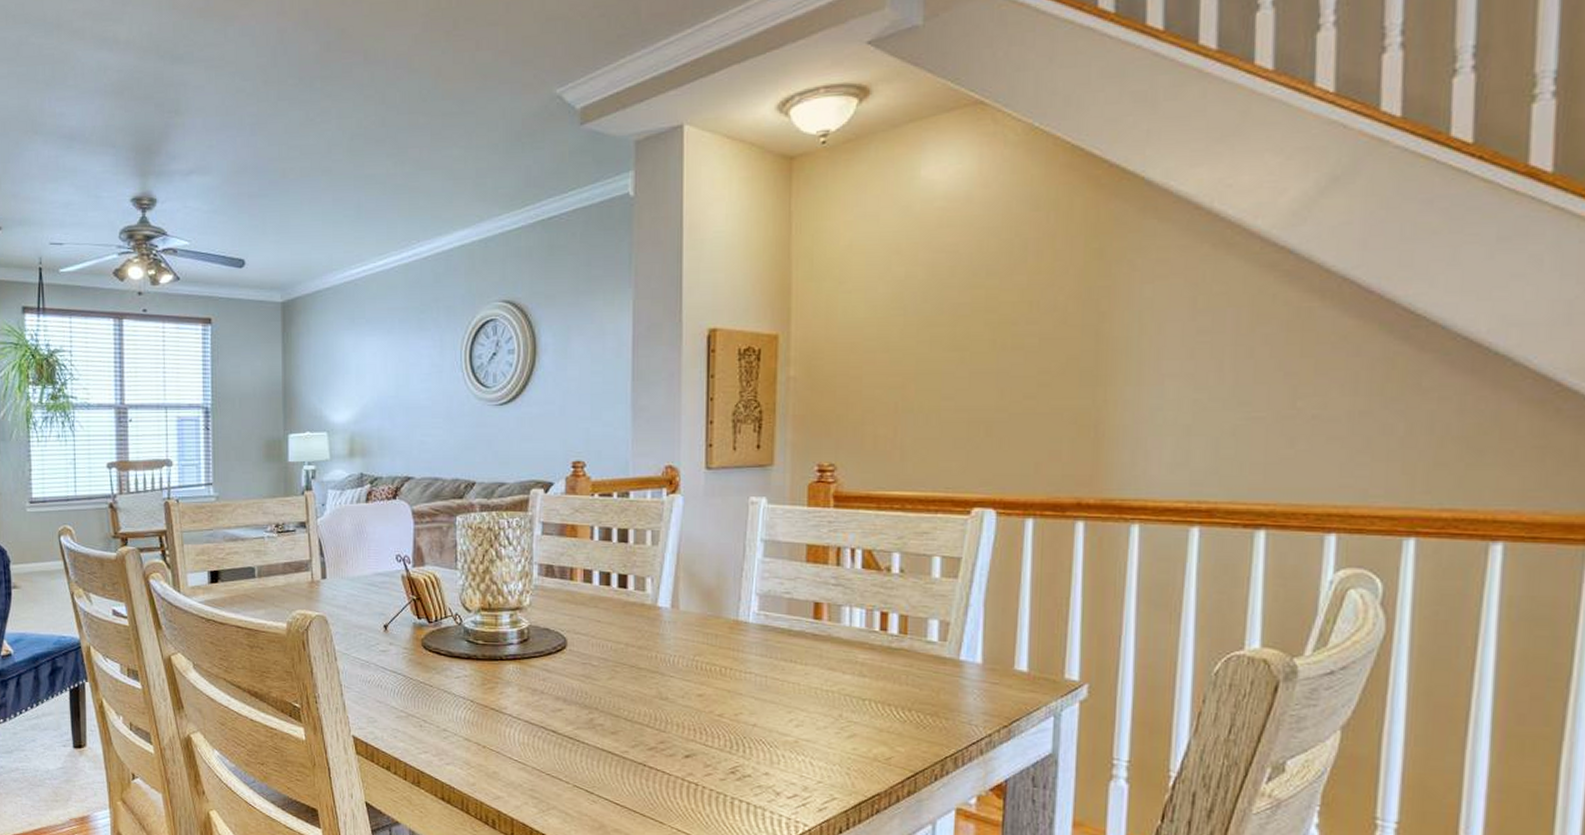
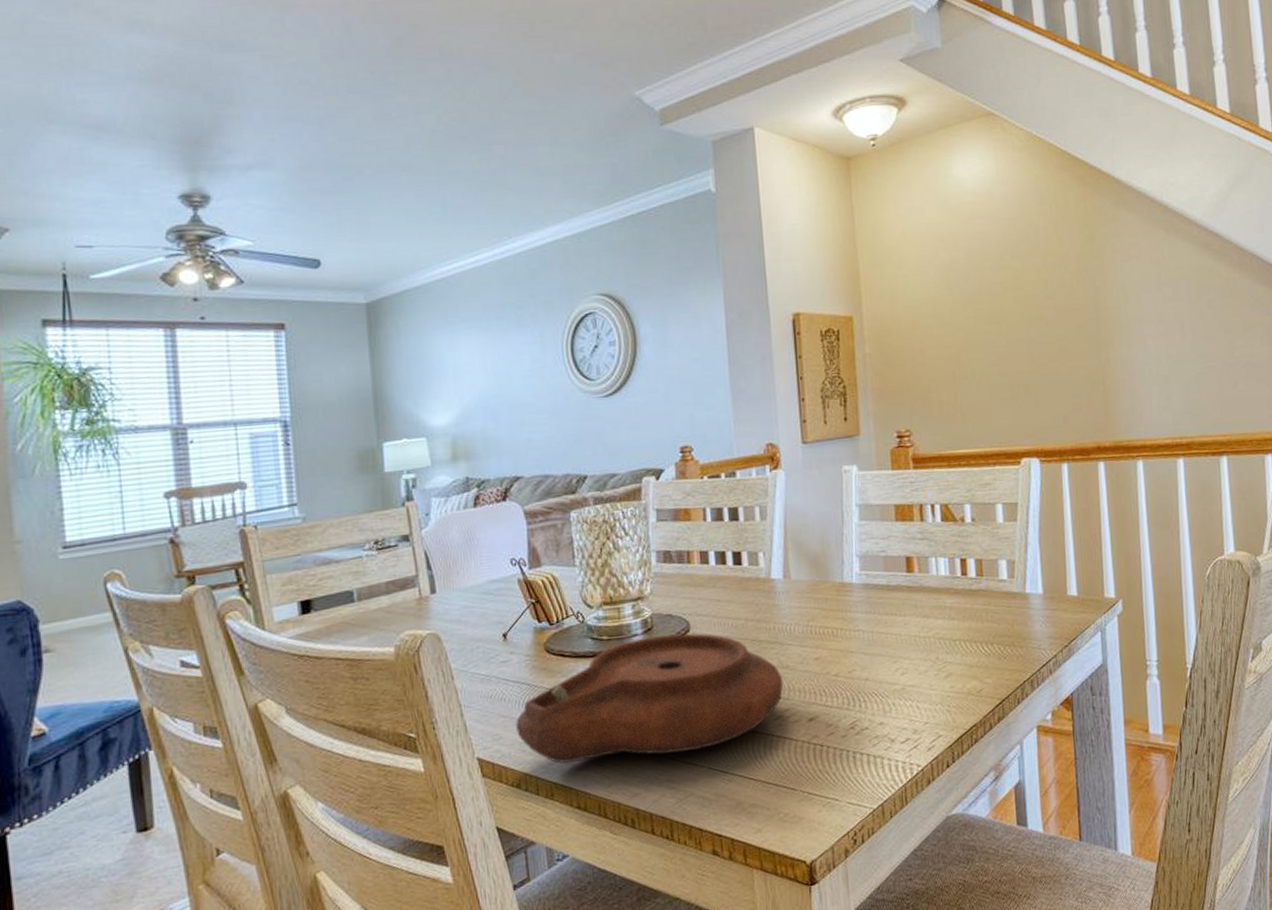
plate: none [390,647,661,767] -> present [516,633,784,763]

